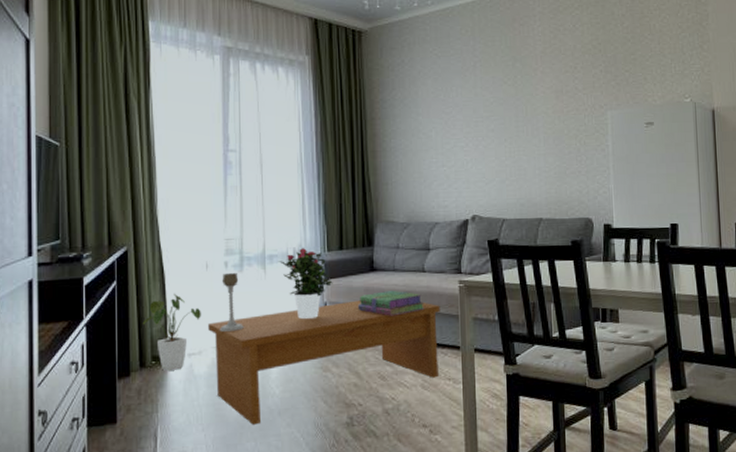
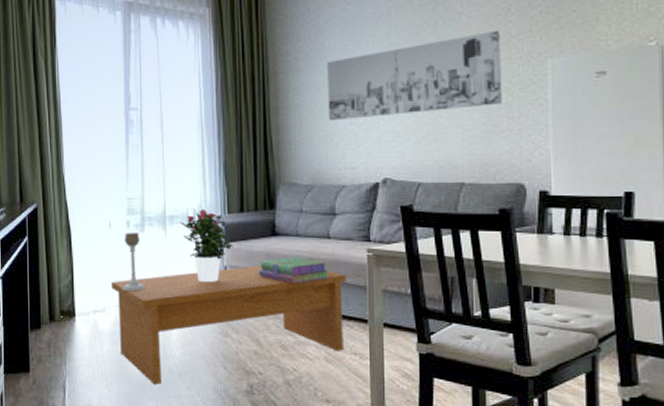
house plant: present [142,293,201,372] -> none [51,250,105,327]
wall art: none [420,85,572,163] -> present [327,30,502,121]

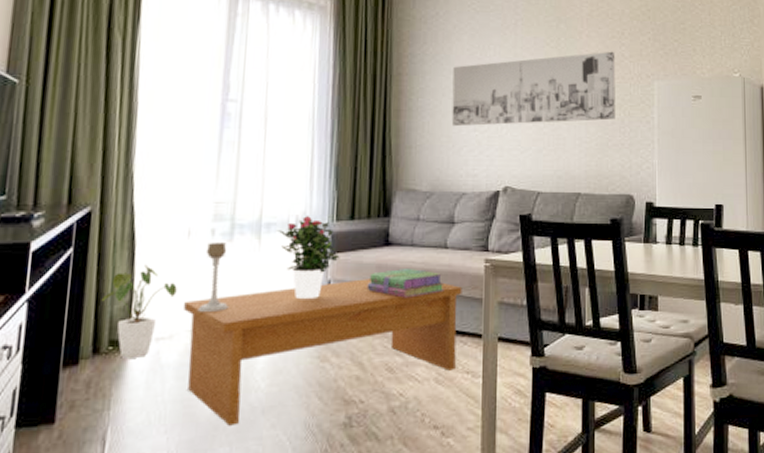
house plant: none [51,250,105,327] -> present [101,264,177,360]

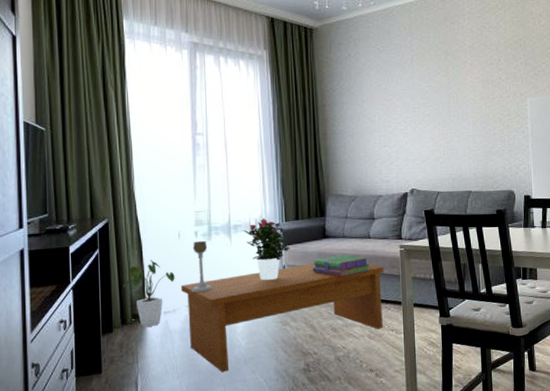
wall art: present [451,51,615,127] -> none [365,75,496,144]

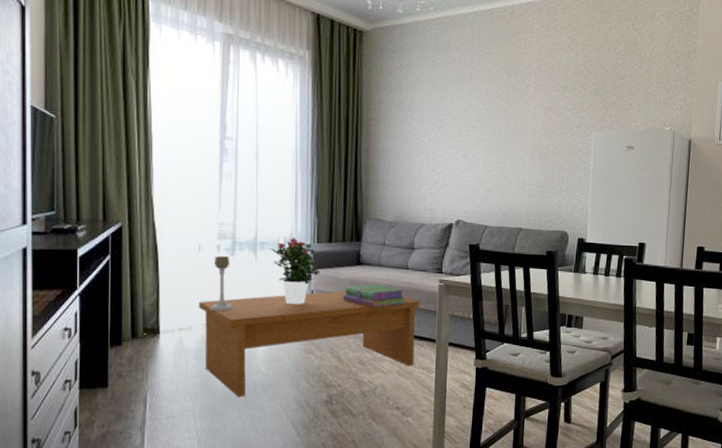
house plant: present [123,259,175,328] -> none [135,271,193,344]

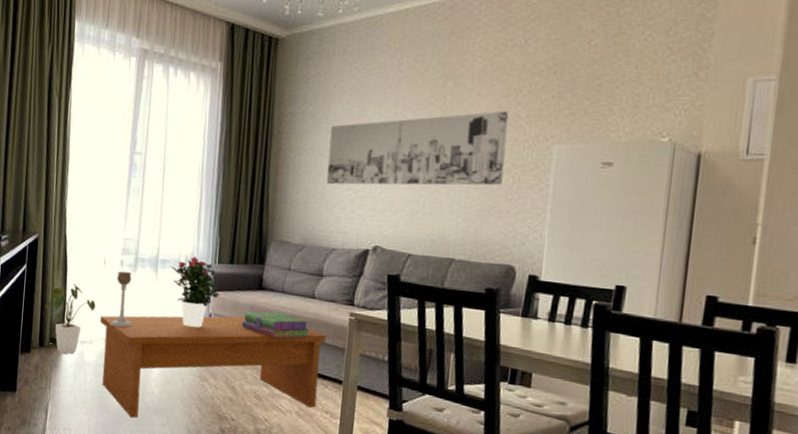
house plant: none [135,271,193,344] -> present [44,283,96,355]
wall art: none [413,103,559,167] -> present [326,111,509,186]

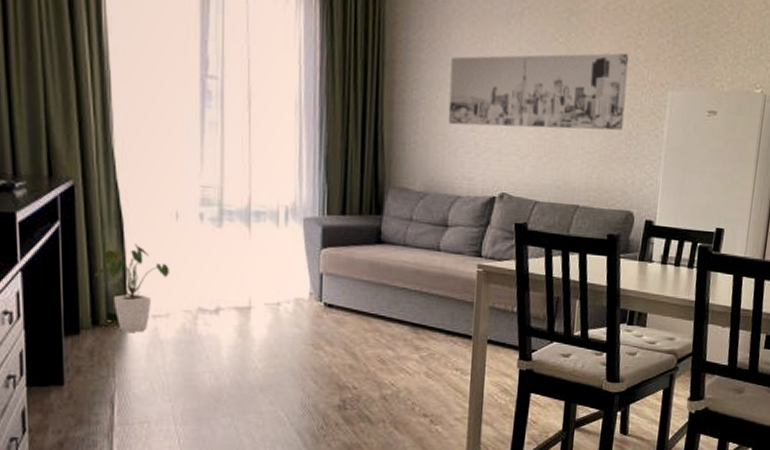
coffee table: present [100,315,327,418] -> none [178,274,454,400]
candle holder: present [110,271,133,328] -> none [191,227,223,295]
potted flower: present [169,257,220,328] -> none [266,207,332,290]
stack of books: present [241,311,310,339] -> none [359,267,436,296]

